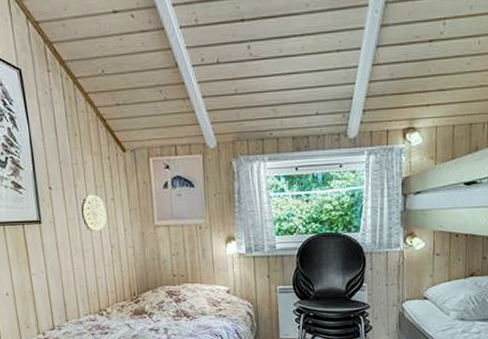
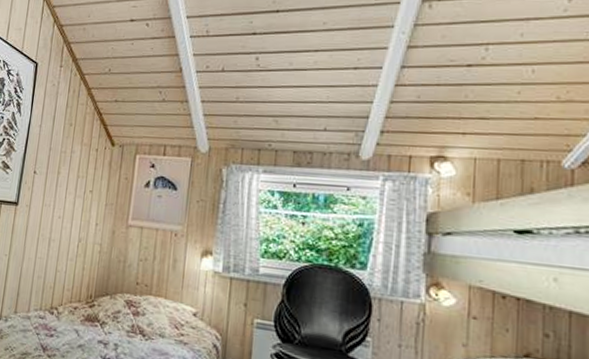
decorative plate: present [80,194,107,232] -> none [57,183,83,223]

